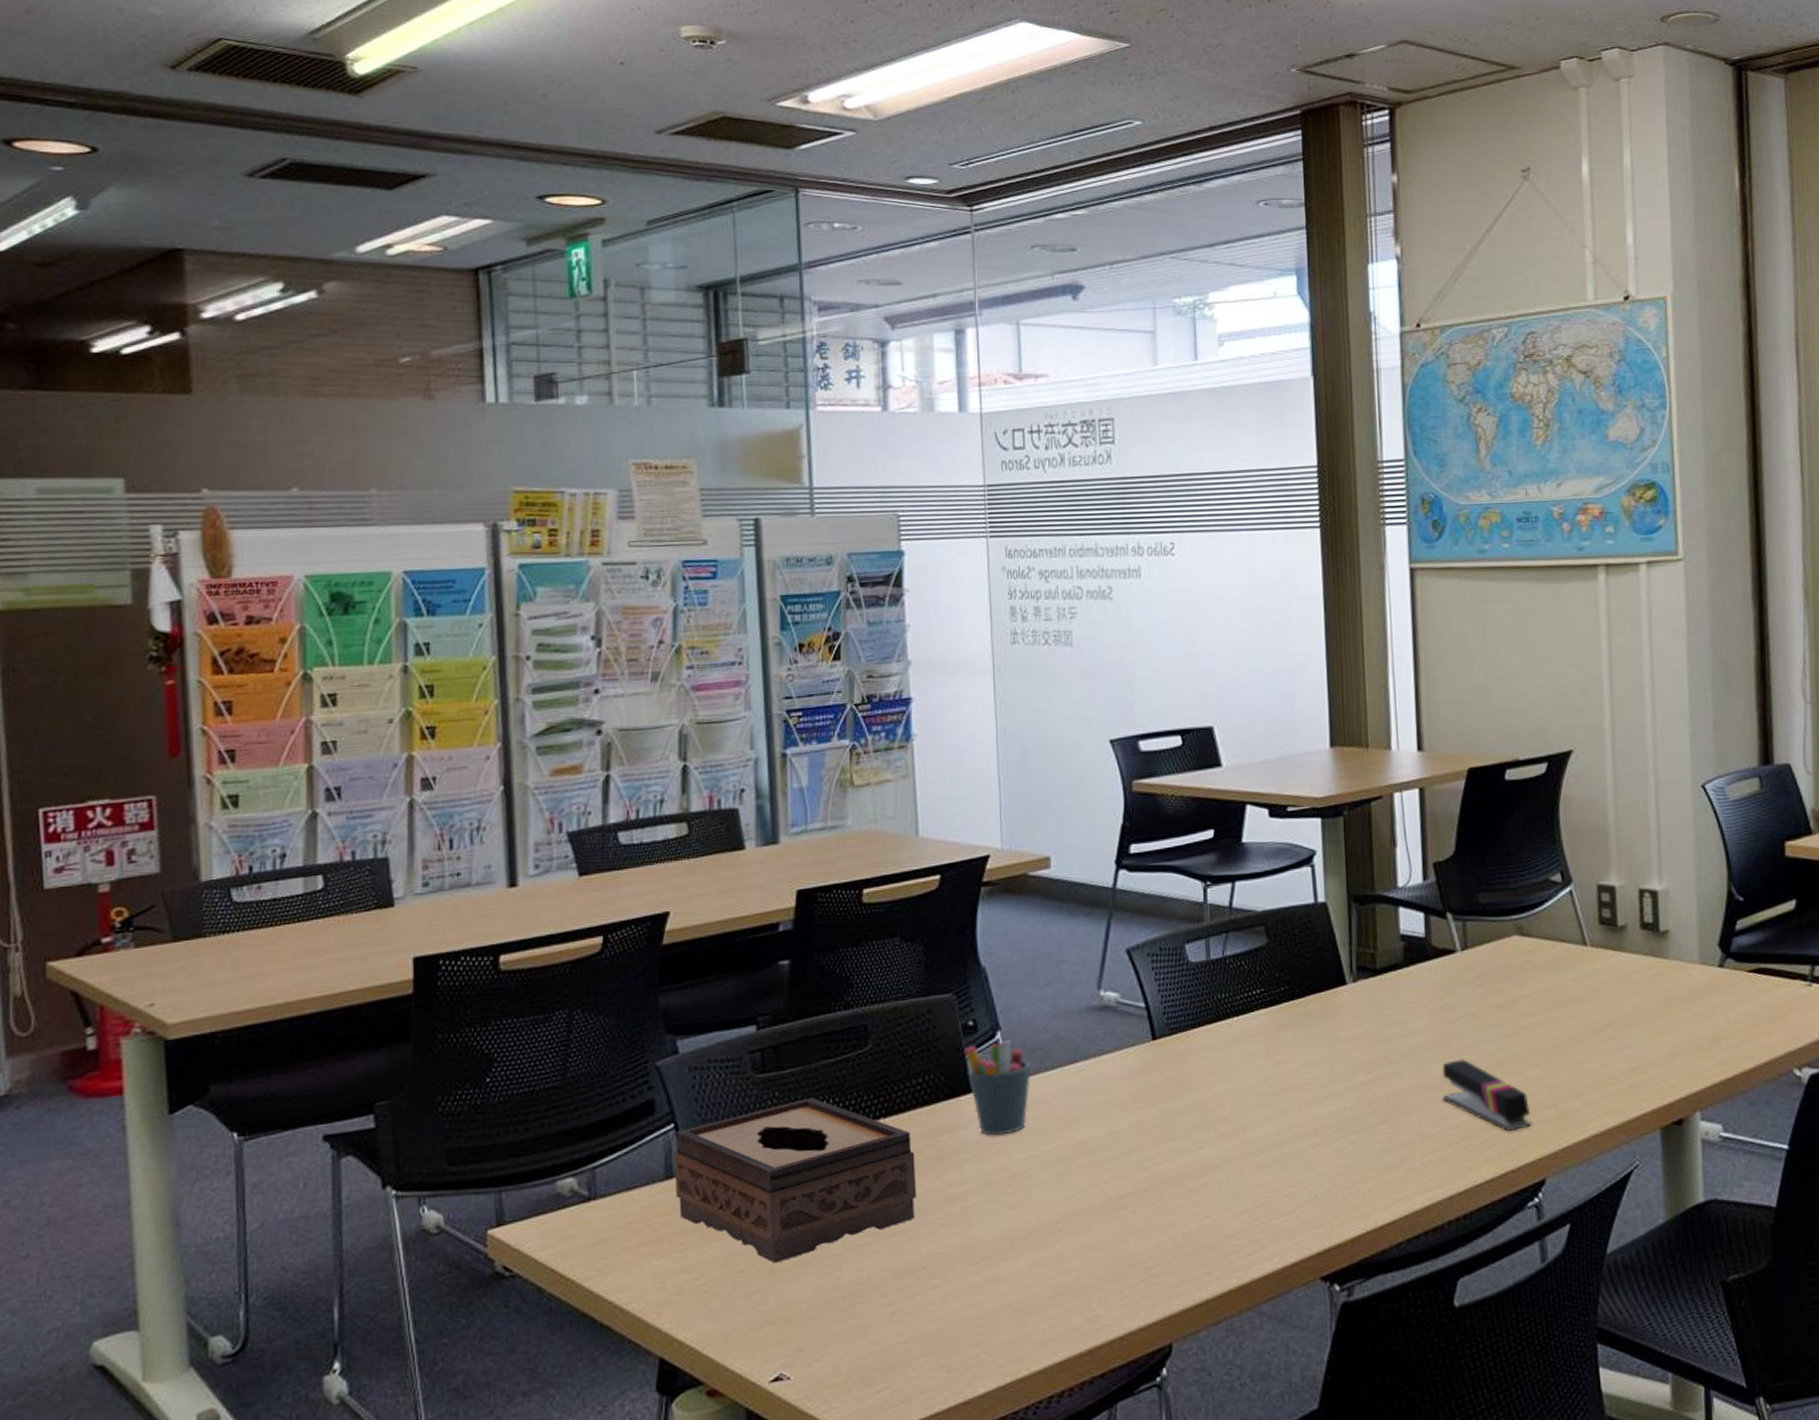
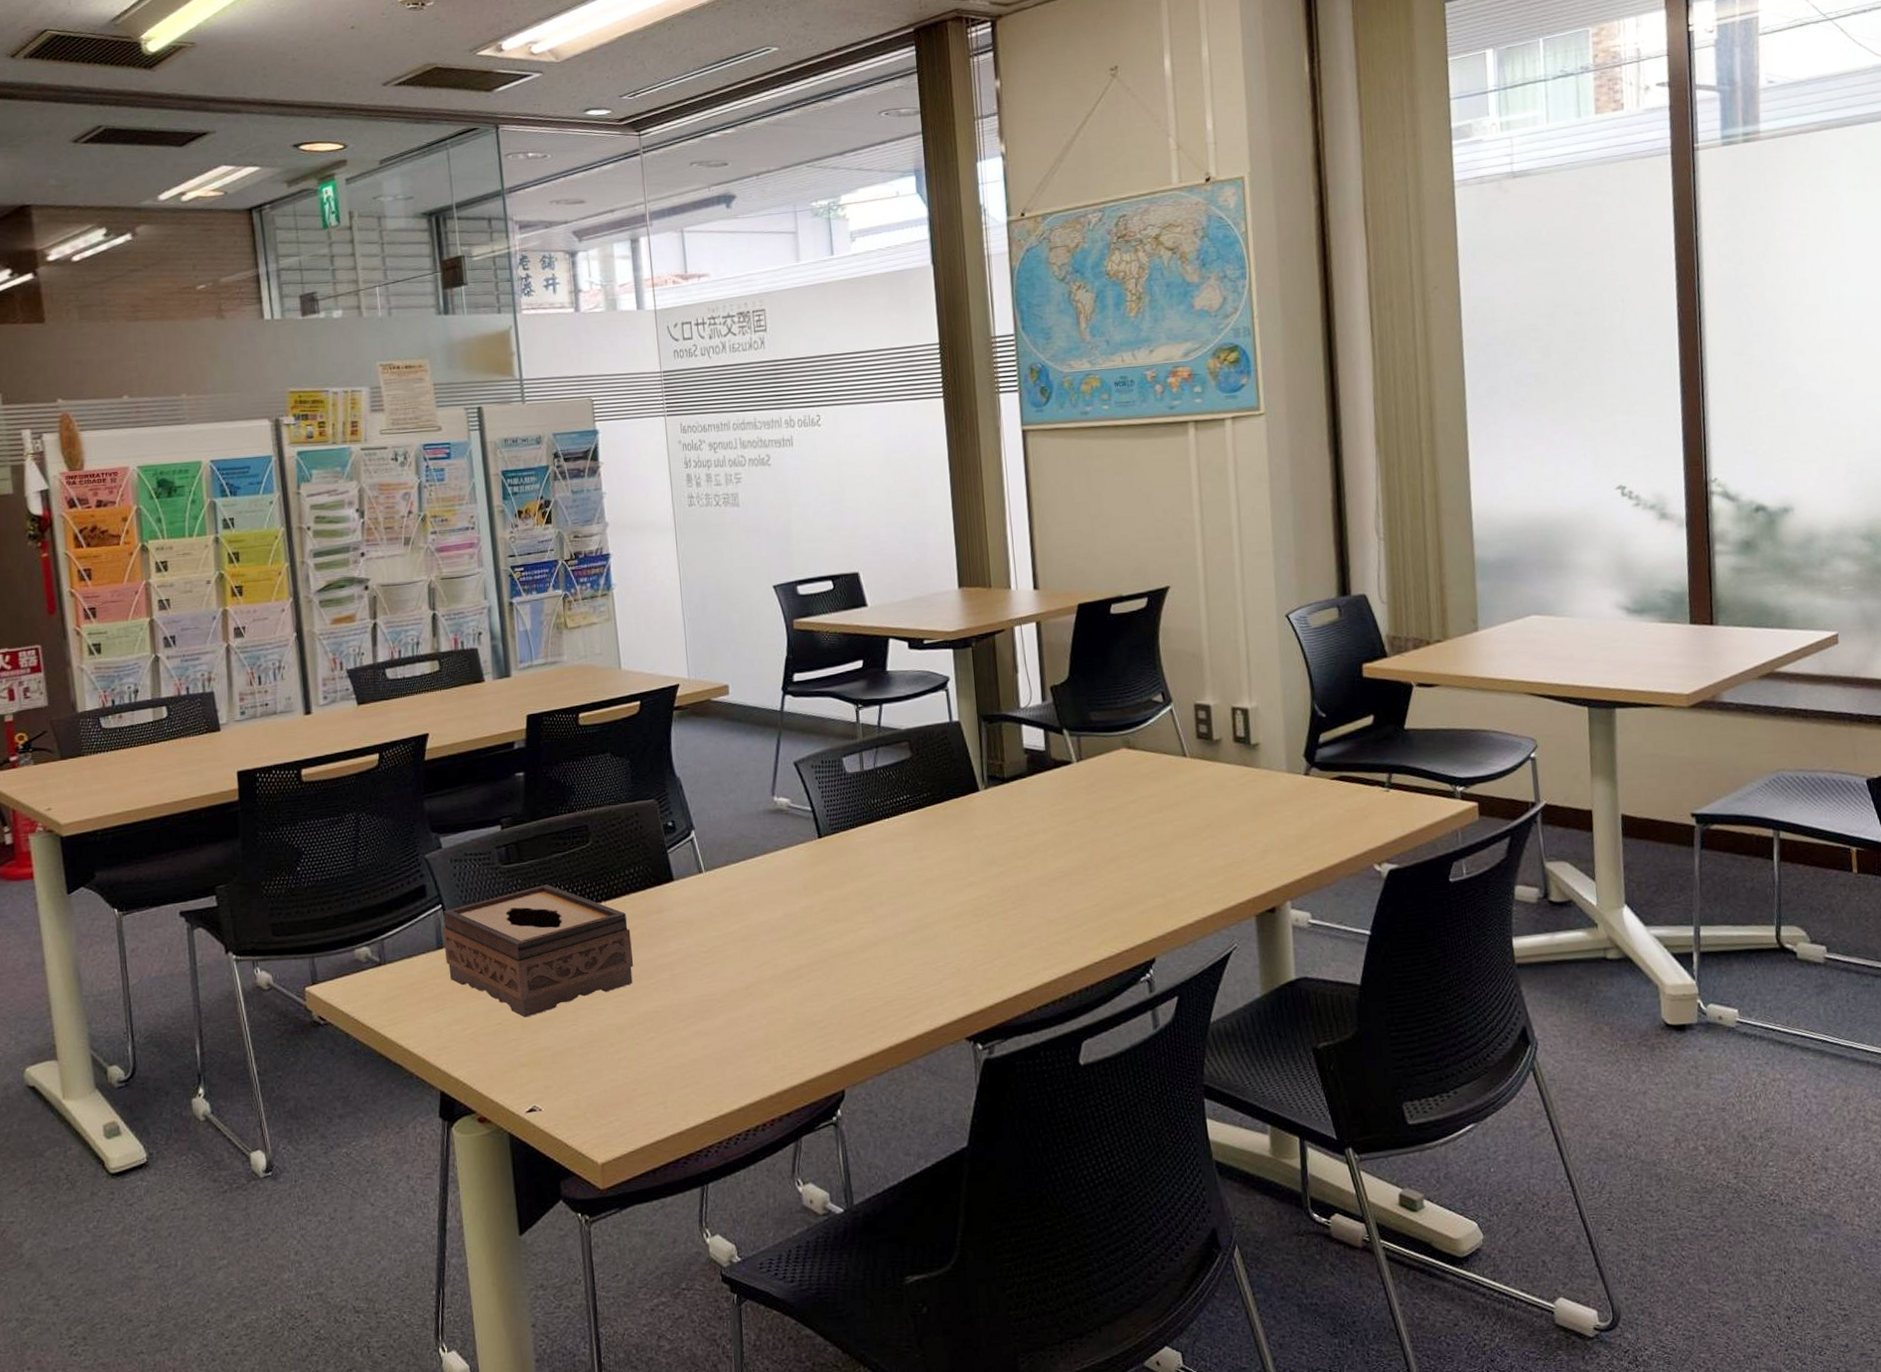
pen holder: present [964,1040,1032,1136] -> none [666,838,721,917]
stapler: present [1442,1059,1532,1132] -> none [1063,855,1142,918]

